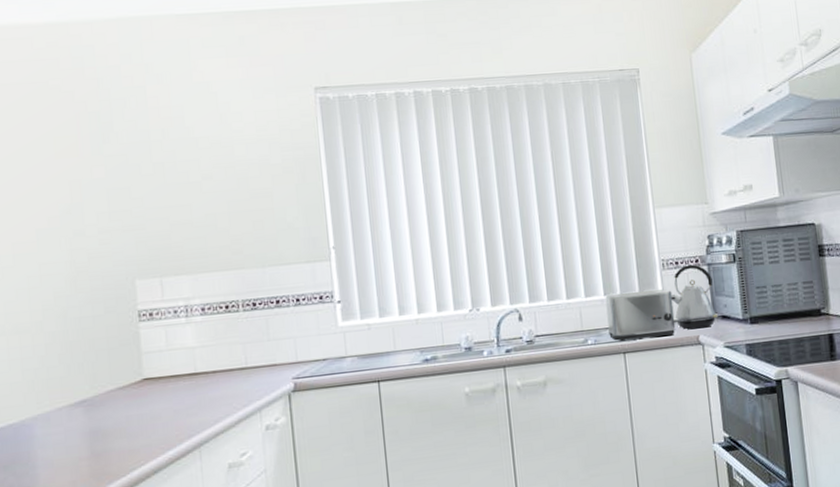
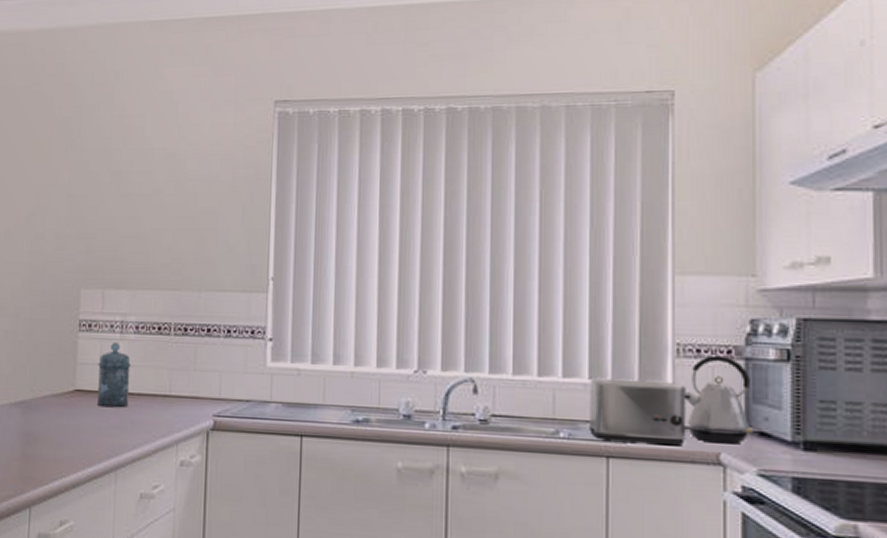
canister: none [165,327,204,391] -> present [97,343,131,408]

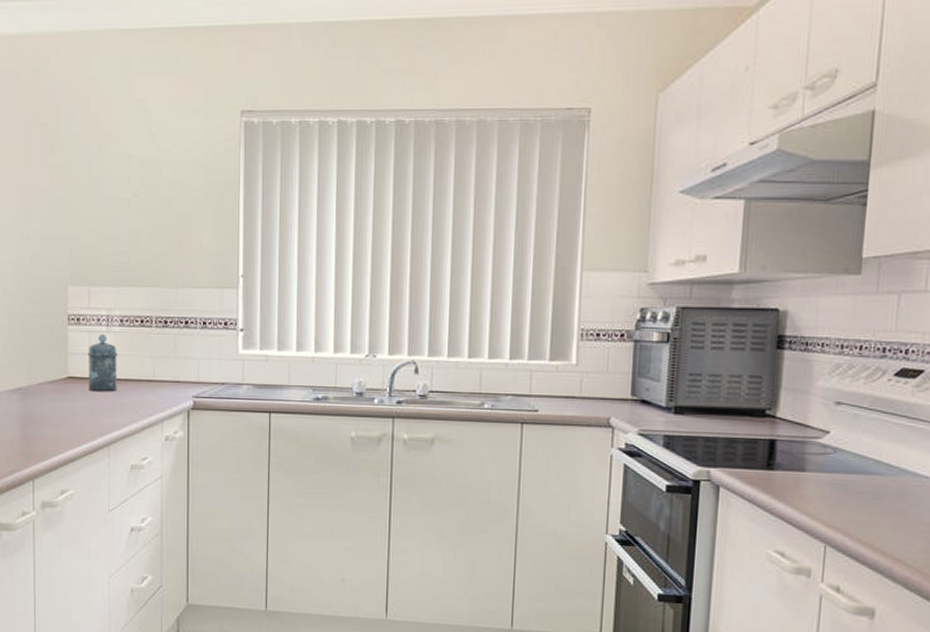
toaster: present [589,378,692,446] -> none [508,359,591,413]
kettle: present [684,355,754,444] -> none [585,338,638,410]

